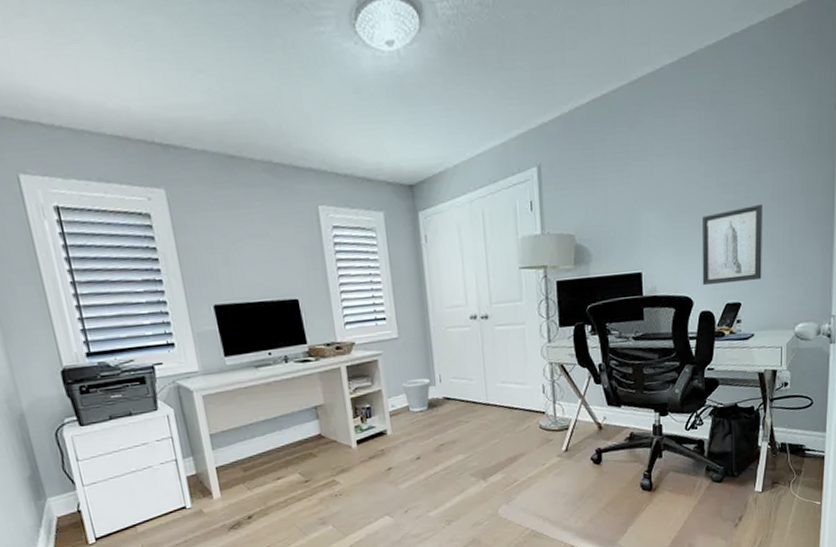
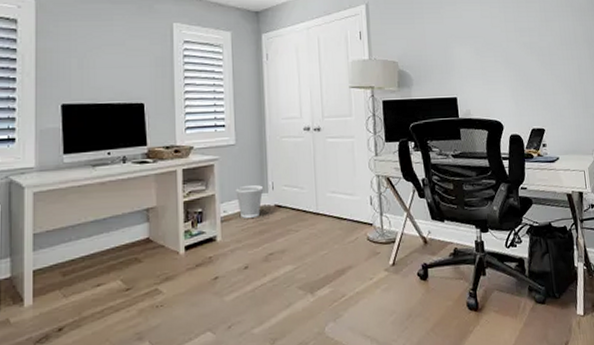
wall art: present [701,205,762,286] -> none [504,47,560,112]

